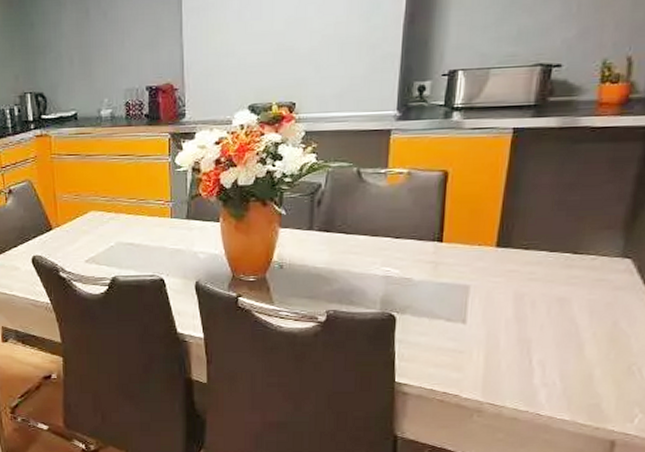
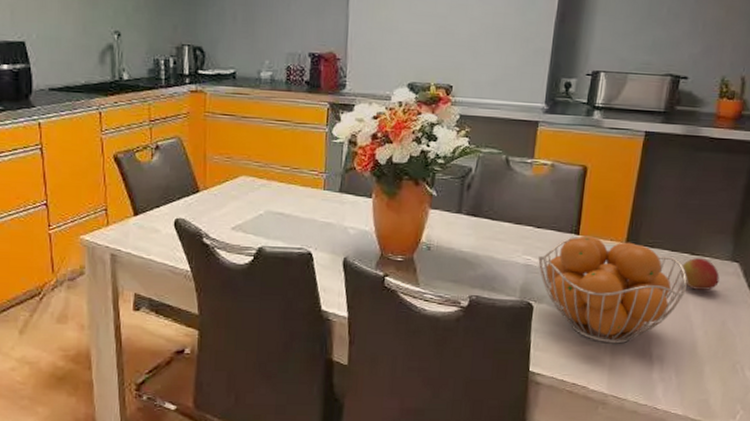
fruit basket: none [398,242,570,351] -> present [538,236,687,344]
apple: none [561,257,609,290] -> present [680,258,720,290]

